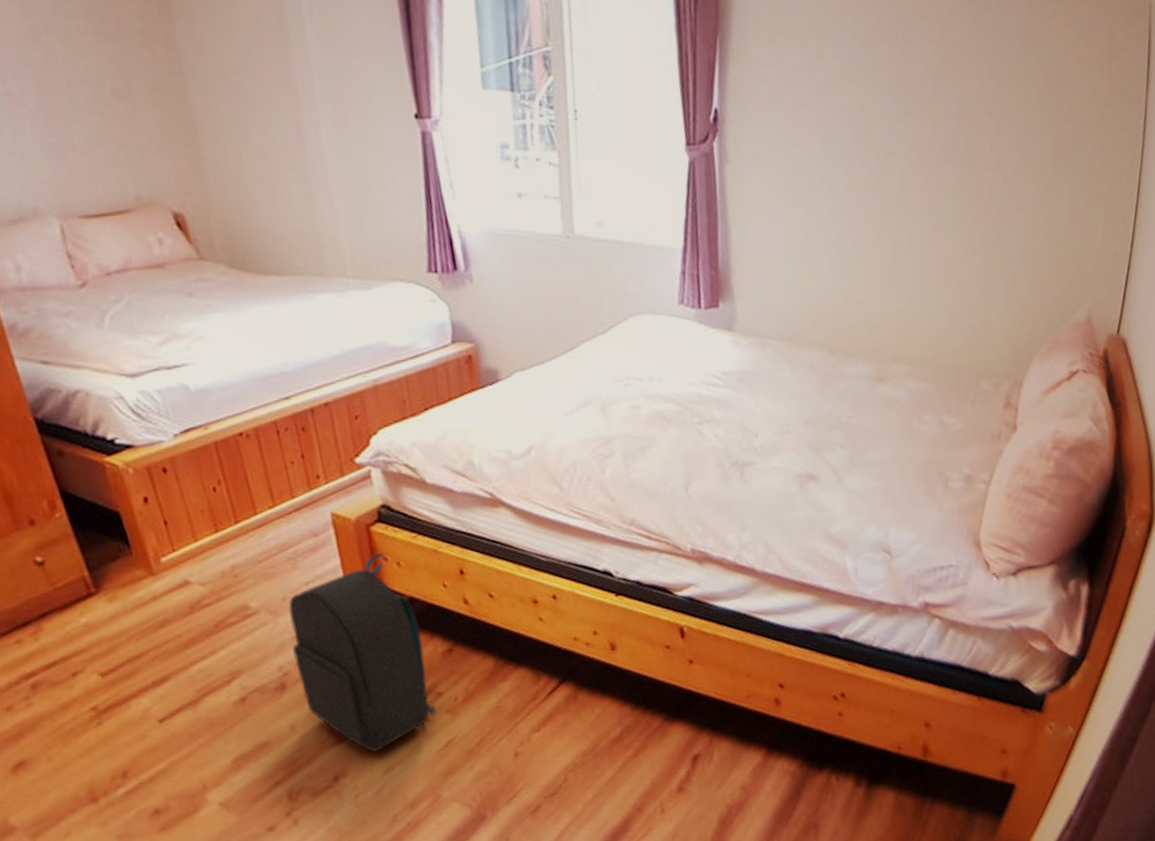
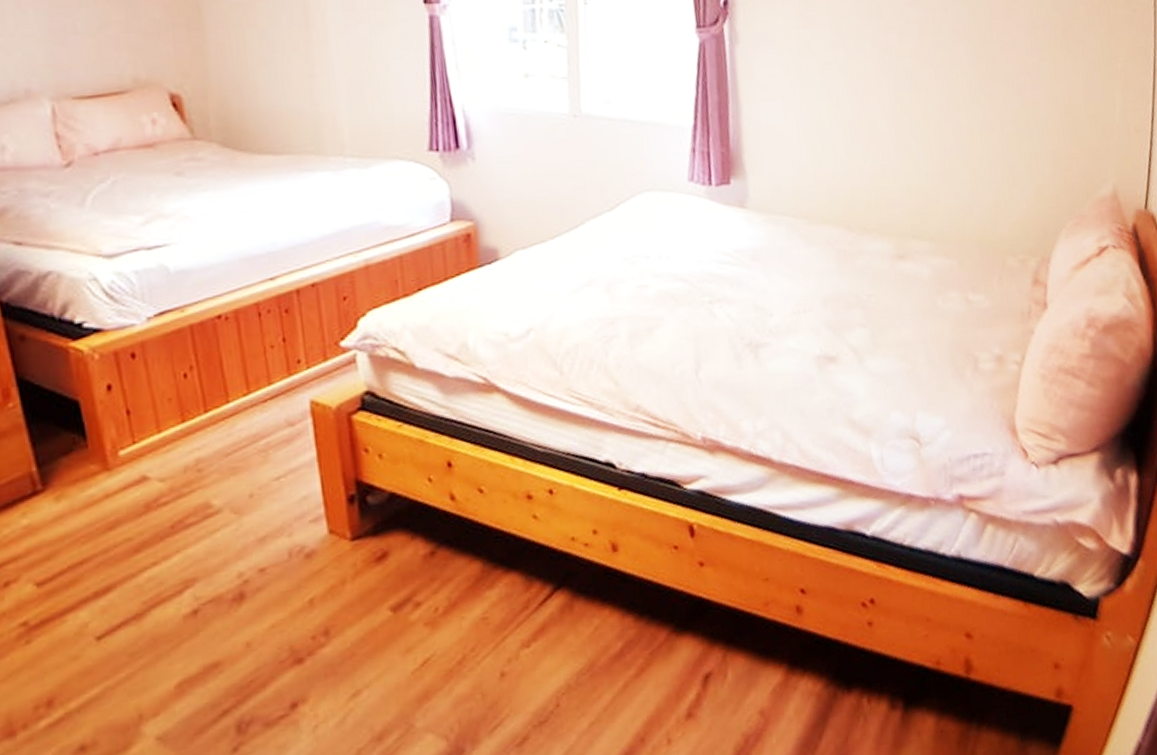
backpack: present [288,553,436,752] -> none [254,444,413,674]

